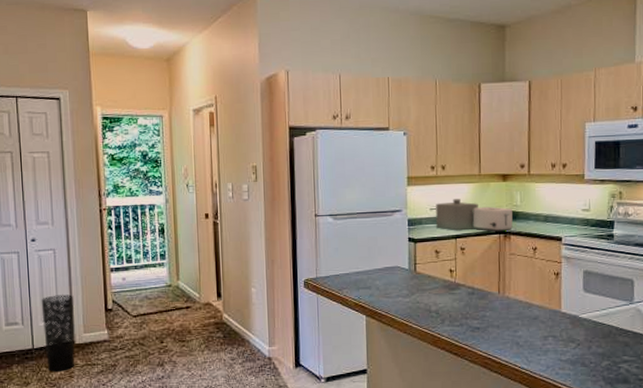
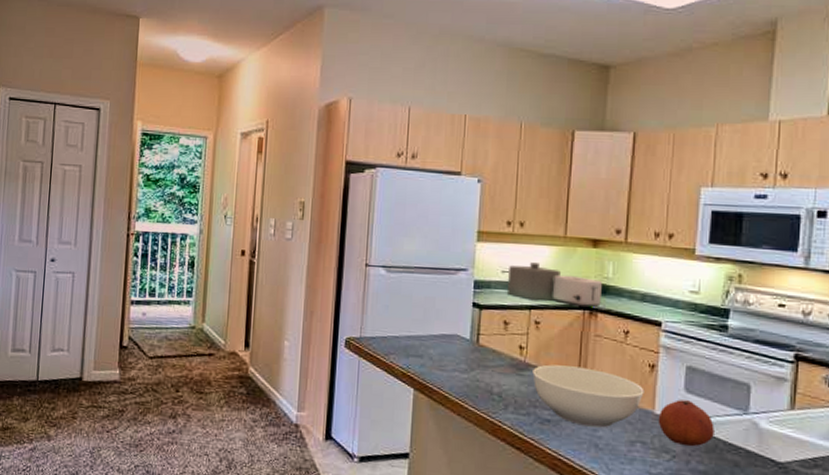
umbrella stand: present [41,294,75,372] -> none [50,323,87,411]
bowl: none [462,281,552,329] -> present [532,364,645,428]
fruit: none [564,298,608,335] -> present [658,400,714,447]

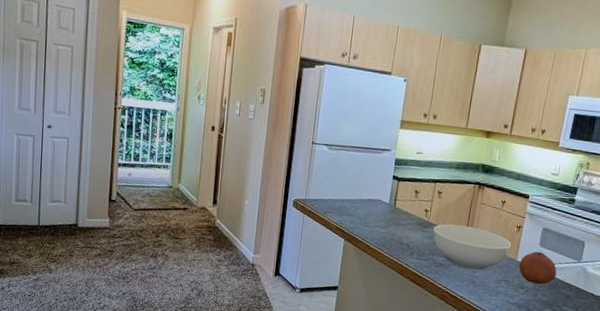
canister: present [508,262,561,302] -> none [420,147,461,177]
toaster: present [552,275,602,308] -> none [452,157,490,183]

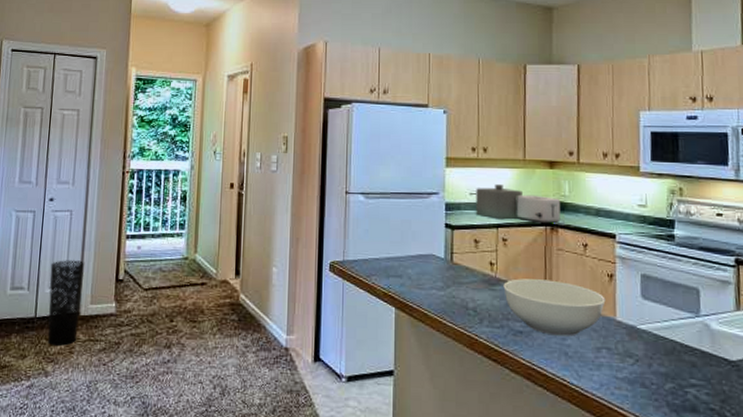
umbrella stand: none [50,180,81,250] -> present [47,260,84,346]
canister: none [420,147,461,177] -> present [476,184,522,220]
toaster: none [452,157,490,183] -> present [516,194,560,224]
fruit: present [518,251,557,285] -> none [619,306,671,351]

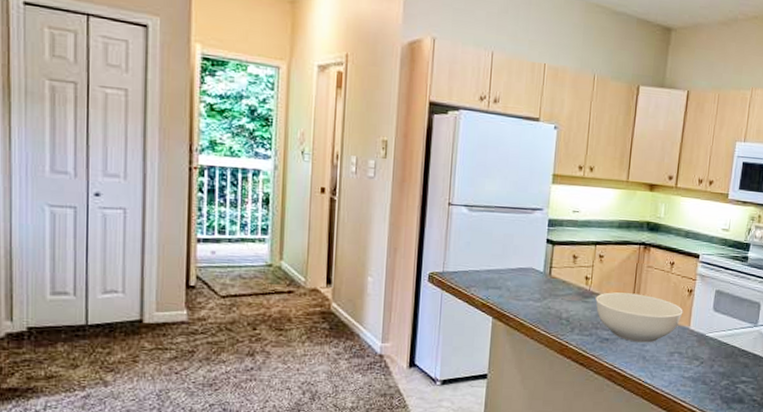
umbrella stand: present [47,260,84,346] -> none [102,263,145,354]
canister: present [476,184,522,220] -> none [577,203,622,238]
toaster: present [516,194,560,224] -> none [614,214,655,243]

